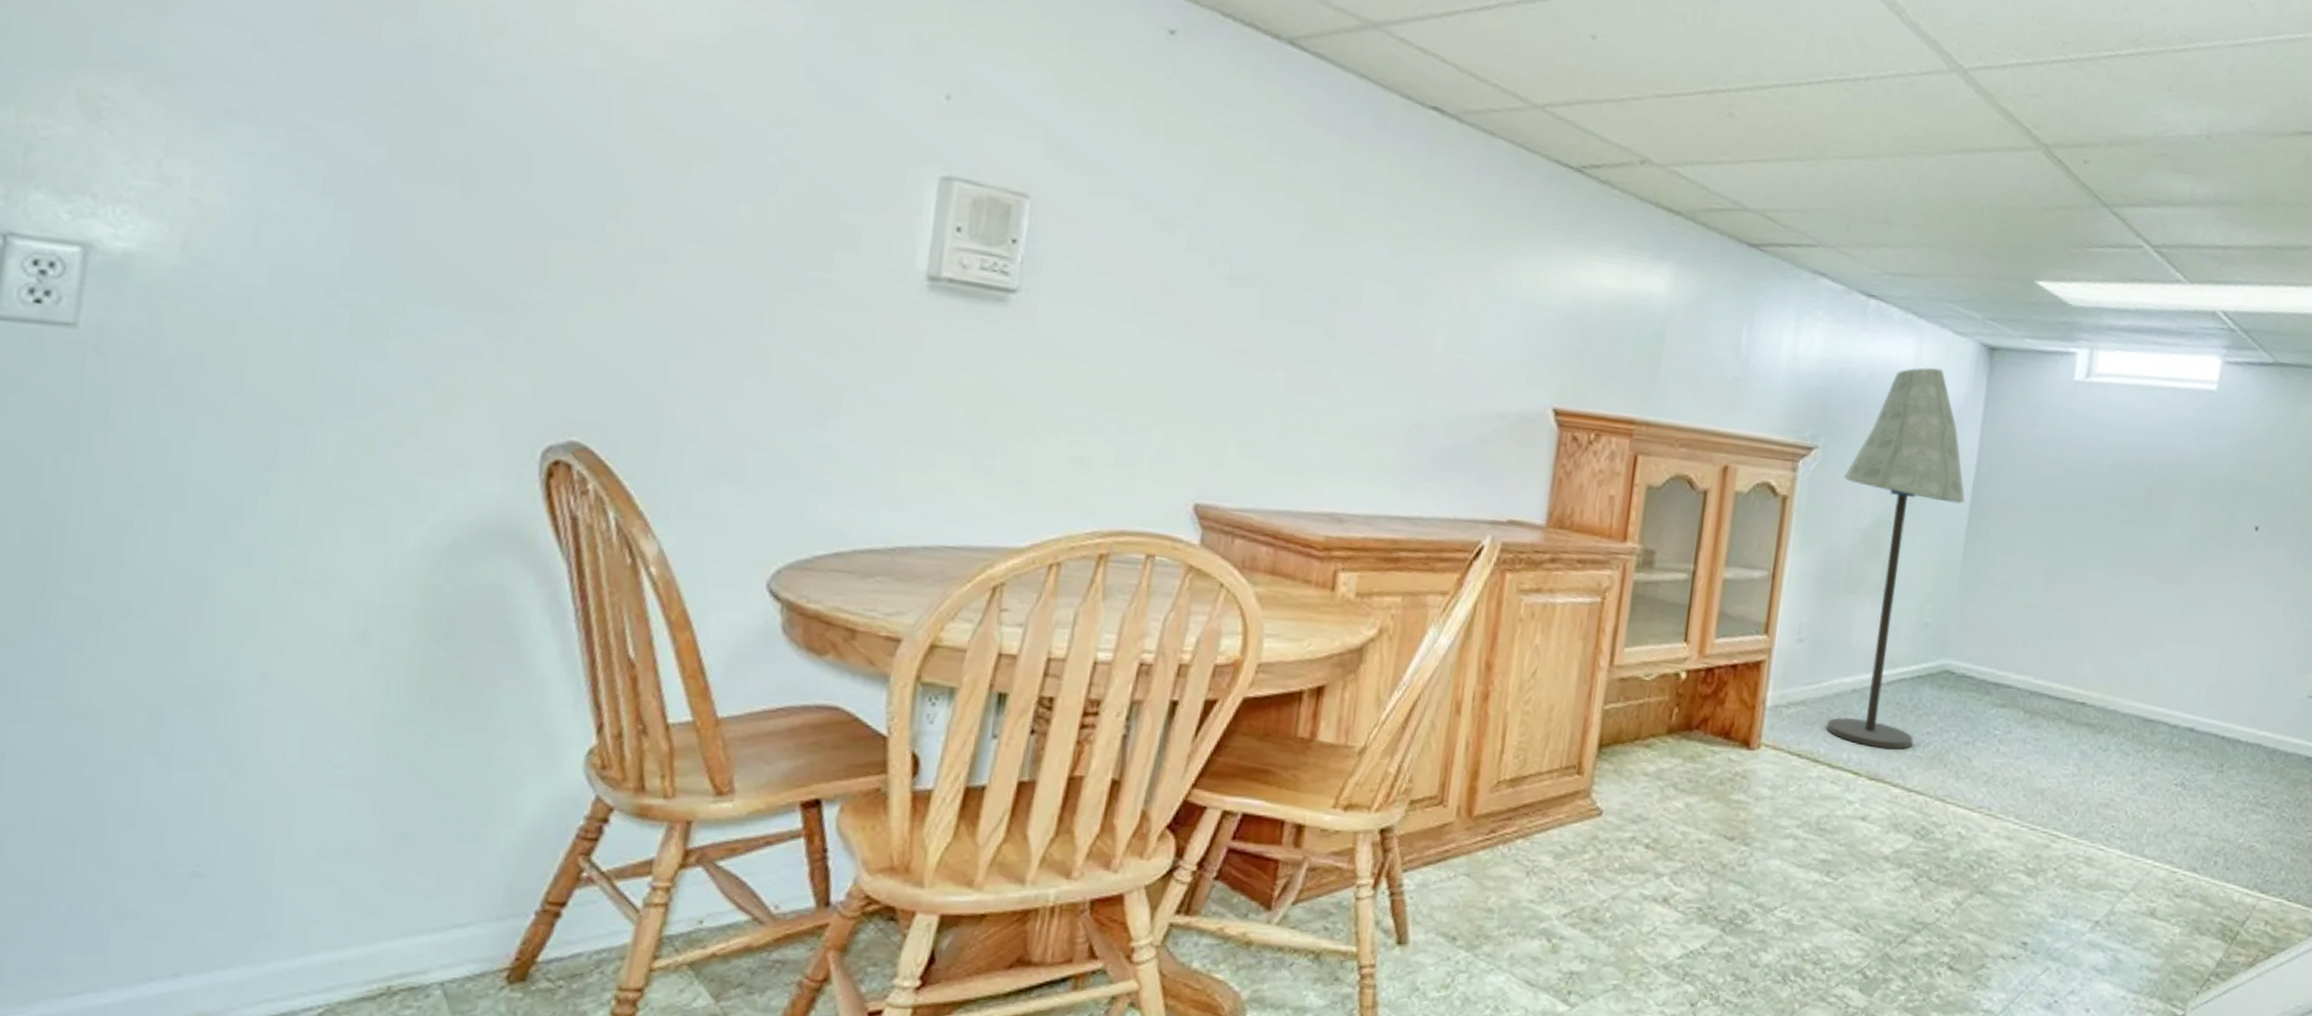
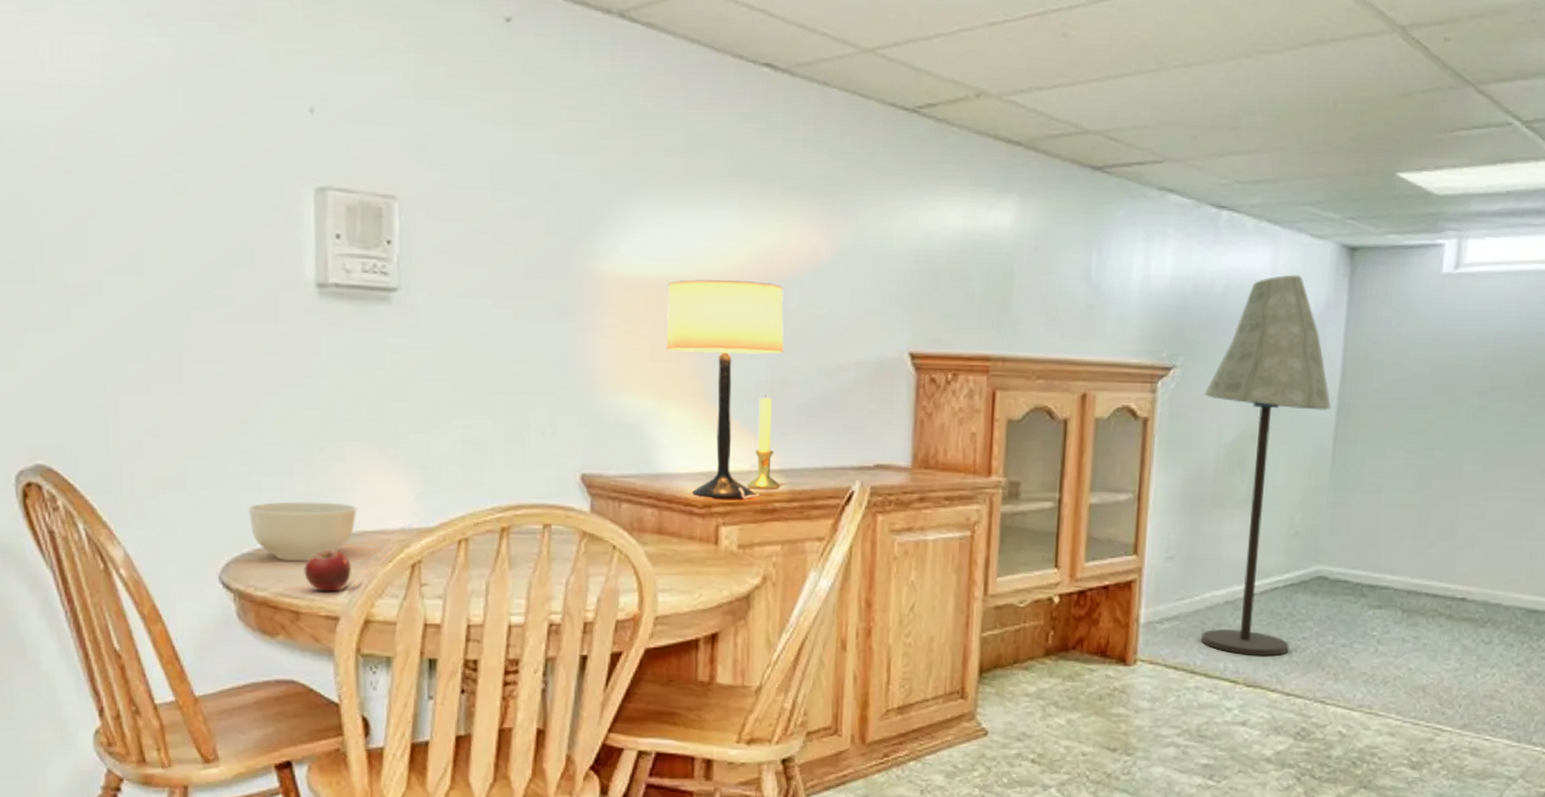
bowl: none [812,505,940,574] -> present [248,501,358,562]
fruit: none [867,563,924,610] -> present [304,550,351,592]
table lamp: none [1300,312,1430,545] -> present [666,279,784,499]
candle holder: none [1371,438,1407,539] -> present [747,395,780,491]

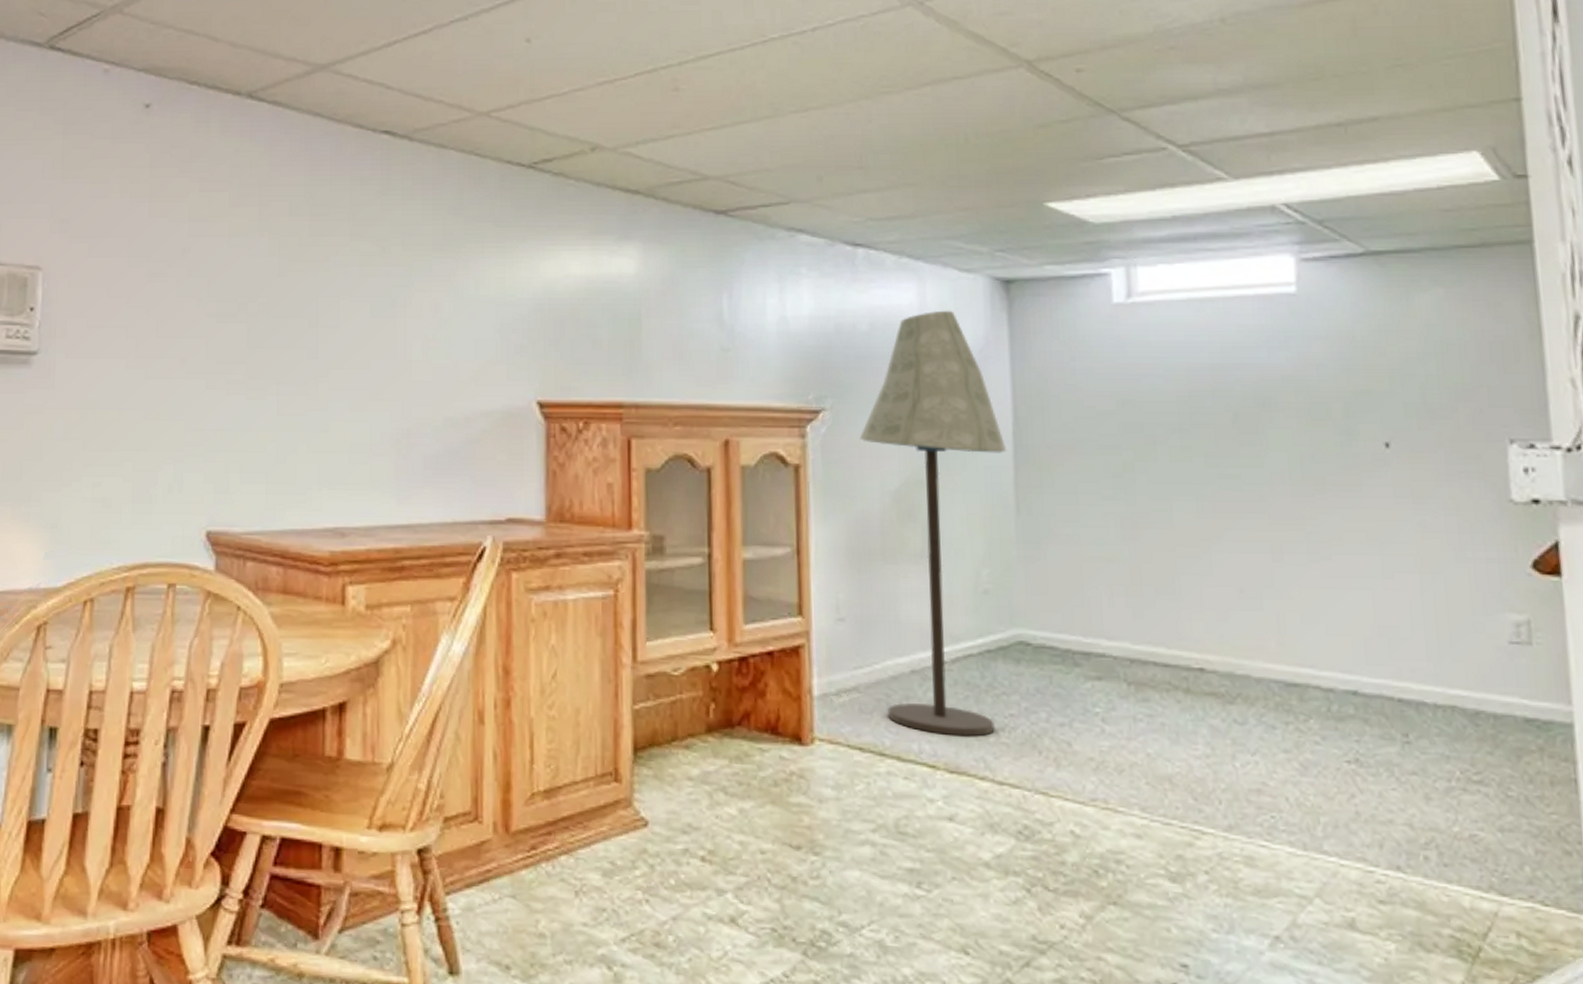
table lamp: present [666,279,784,499] -> none [291,335,409,557]
candle holder: present [747,395,780,491] -> none [373,447,408,548]

